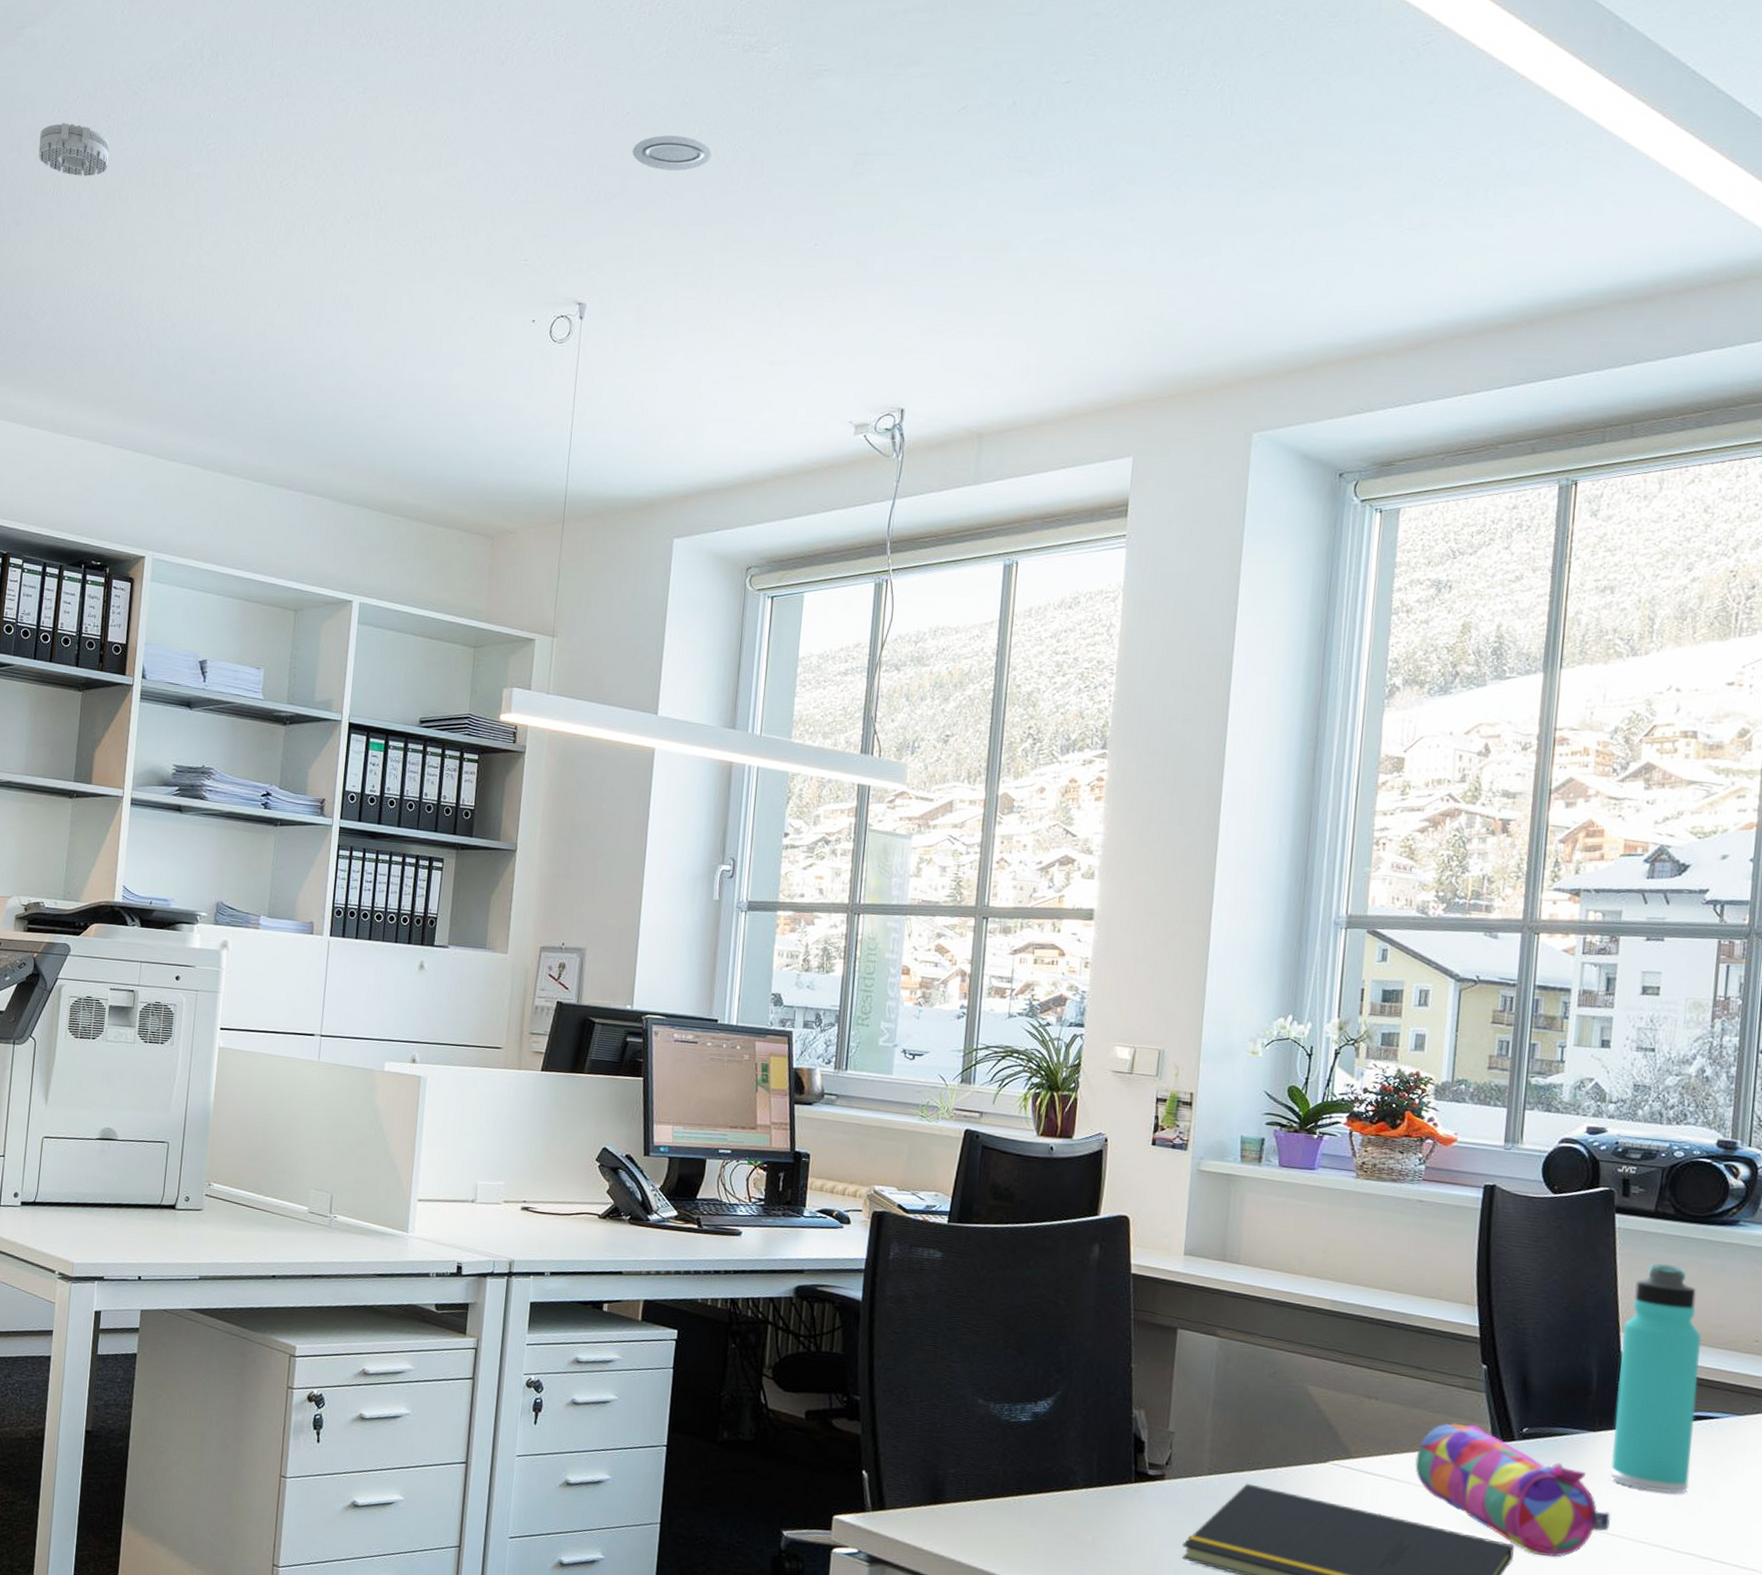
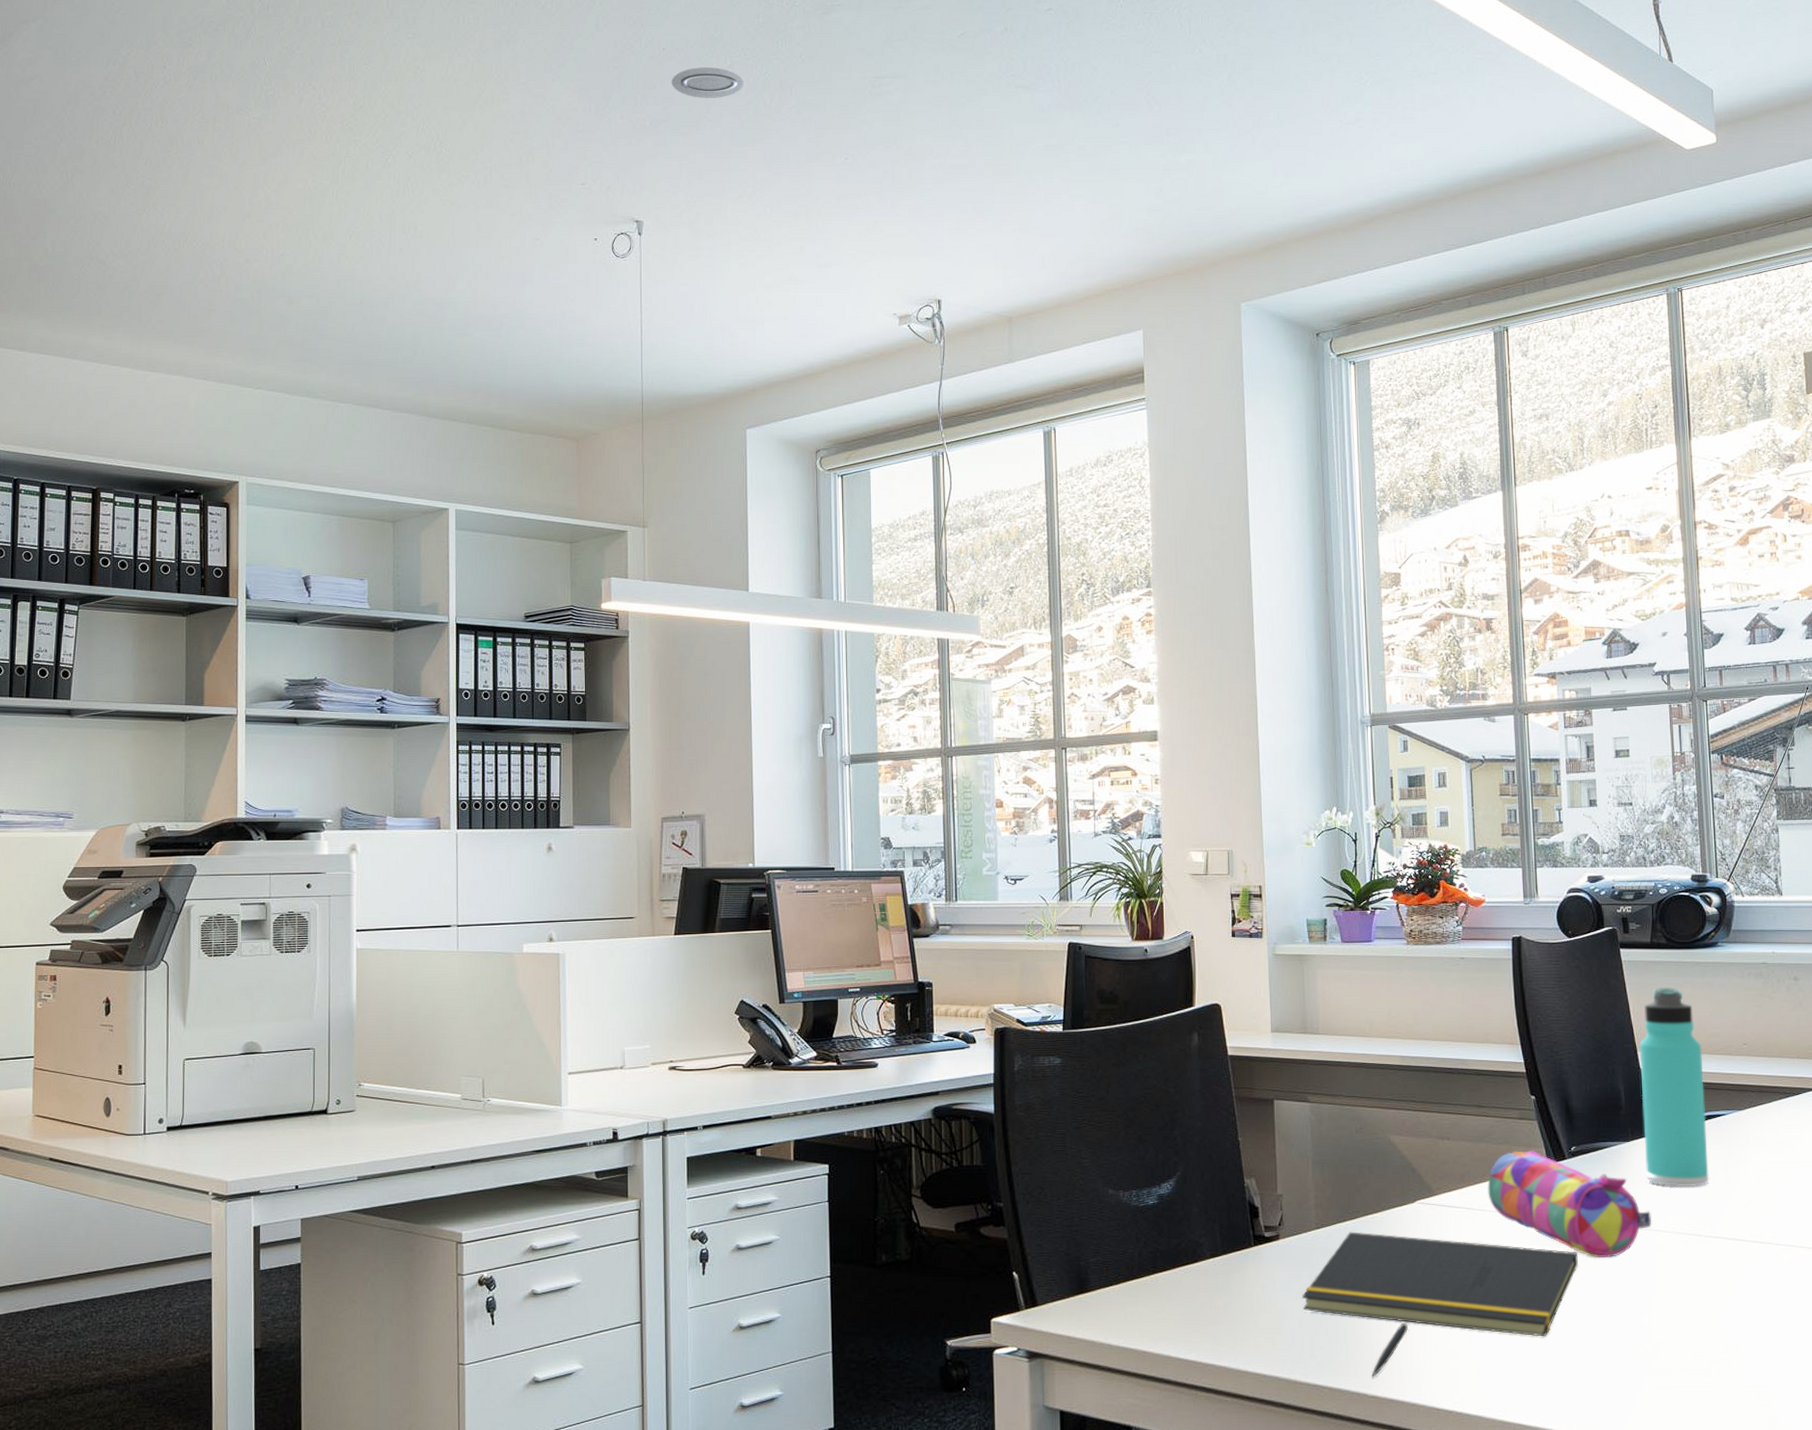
smoke detector: present [38,123,110,177] -> none [96,75,169,125]

